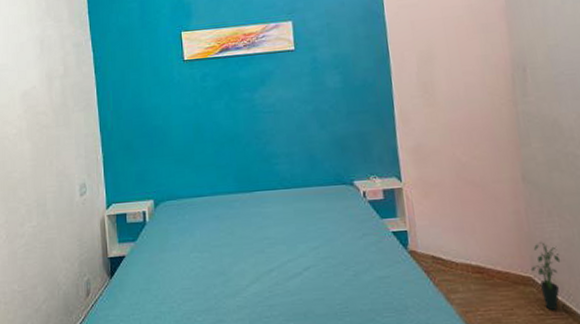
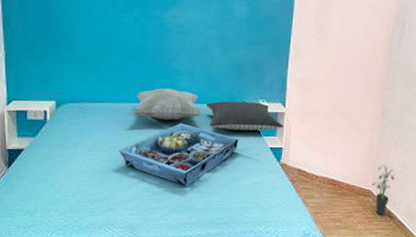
serving tray: none [222,211,355,287] -> present [118,123,239,186]
decorative pillow: none [231,174,307,210] -> present [132,88,202,120]
pillow: none [310,179,404,215] -> present [206,101,283,131]

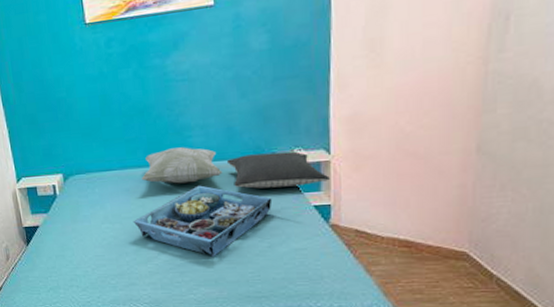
potted plant: present [371,164,395,216] -> none [467,216,505,285]

